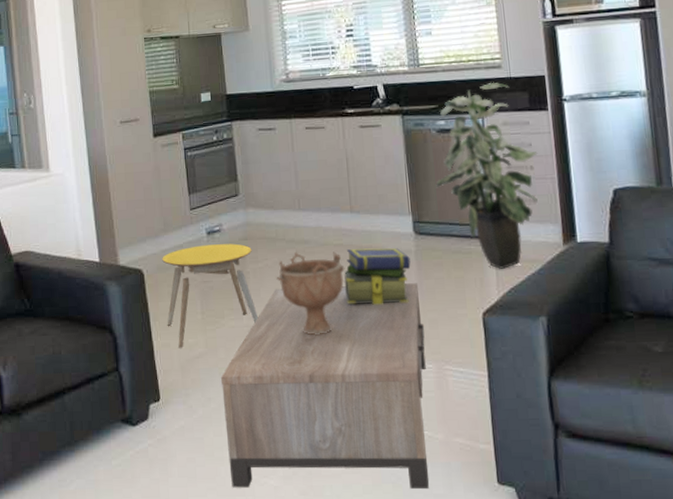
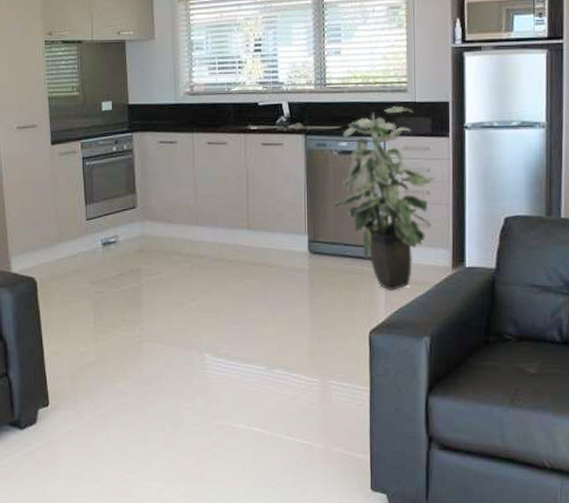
stool: present [162,243,259,348] -> none [56,255,151,356]
coffee table: present [221,283,430,490] -> none [111,301,313,494]
decorative bowl: present [276,251,345,335] -> none [170,266,239,347]
stack of books: present [344,248,411,305] -> none [237,265,303,320]

